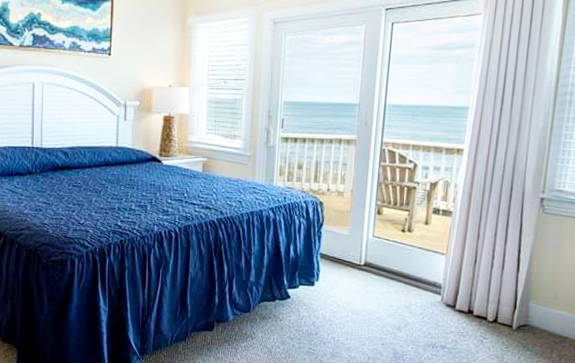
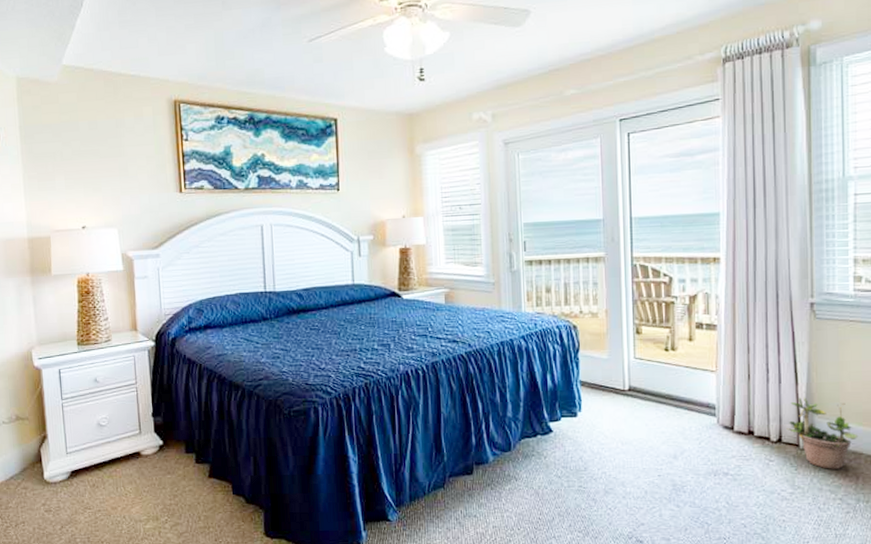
potted plant: none [503,283,567,350] -> present [787,397,859,469]

